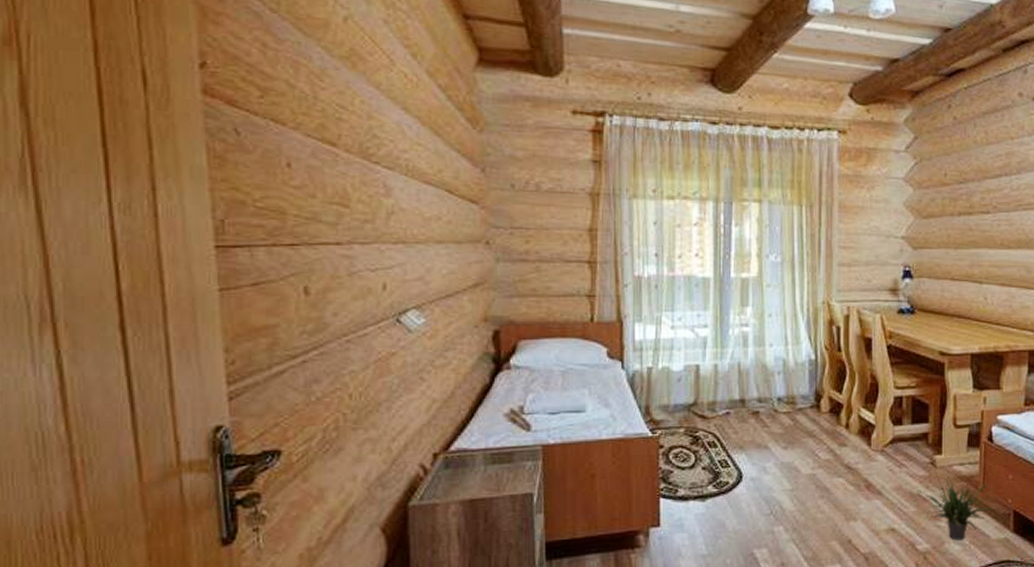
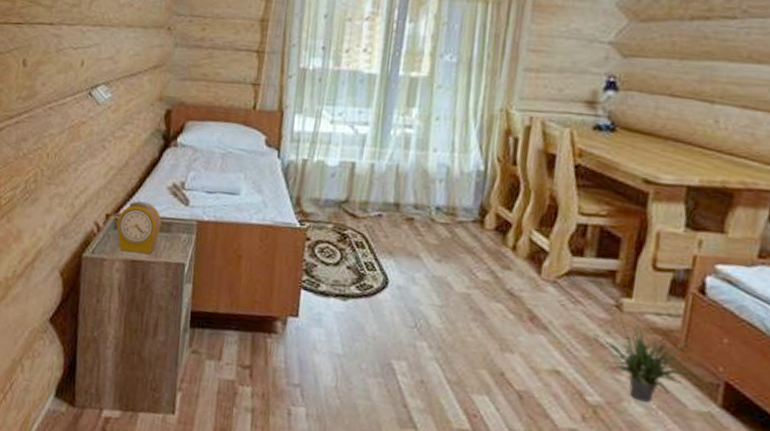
alarm clock: none [448,433,501,492] -> present [116,201,162,255]

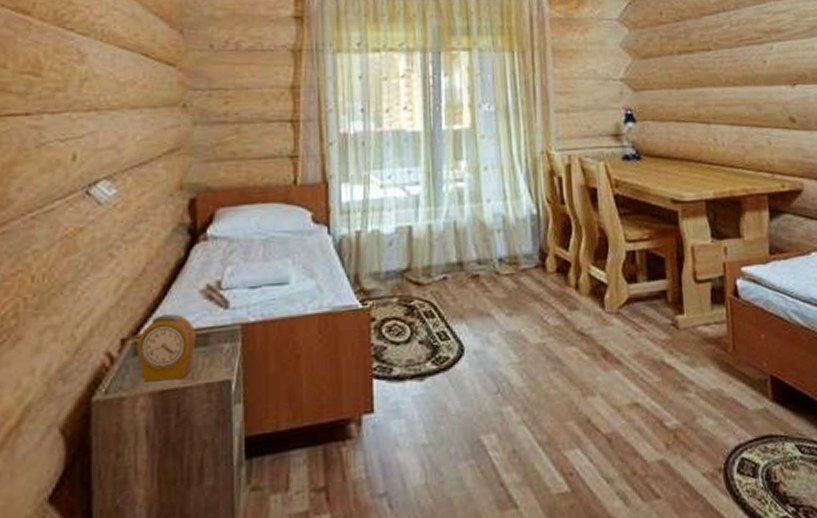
potted plant: present [594,316,704,403] -> none [660,334,754,414]

